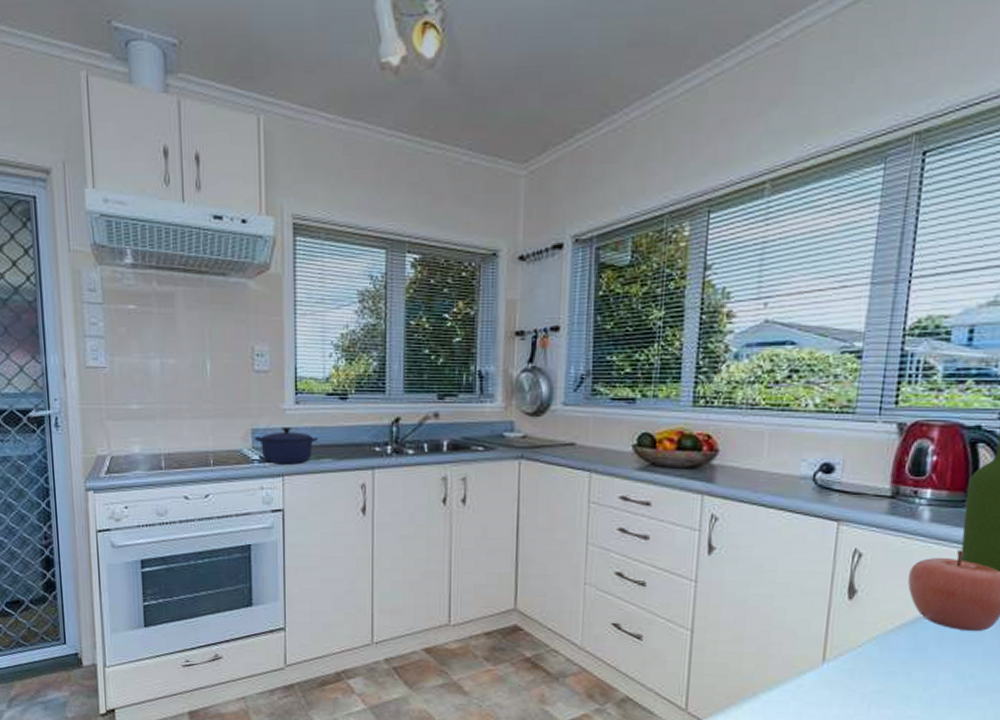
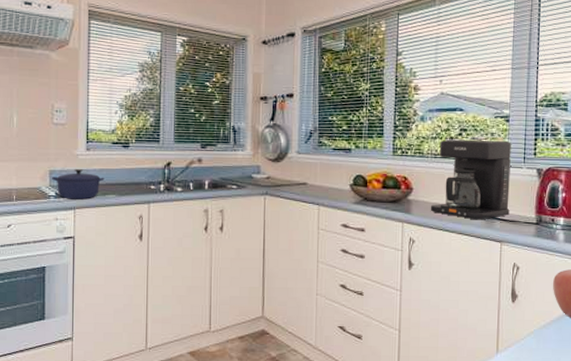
coffee maker: none [741,385,863,492] -> present [430,140,511,220]

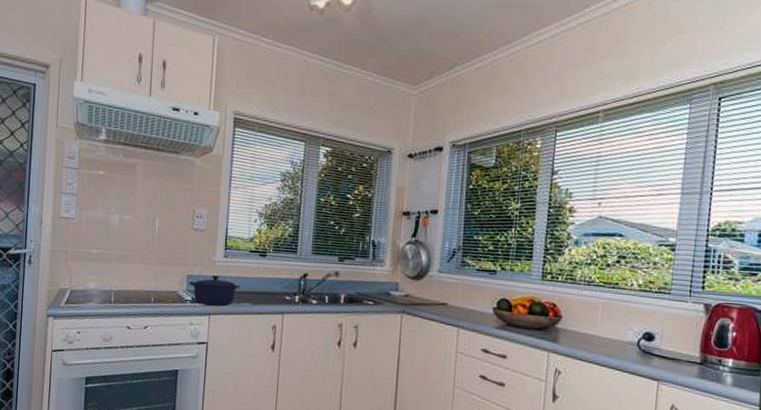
coffee maker: present [430,140,511,220] -> none [580,267,676,356]

